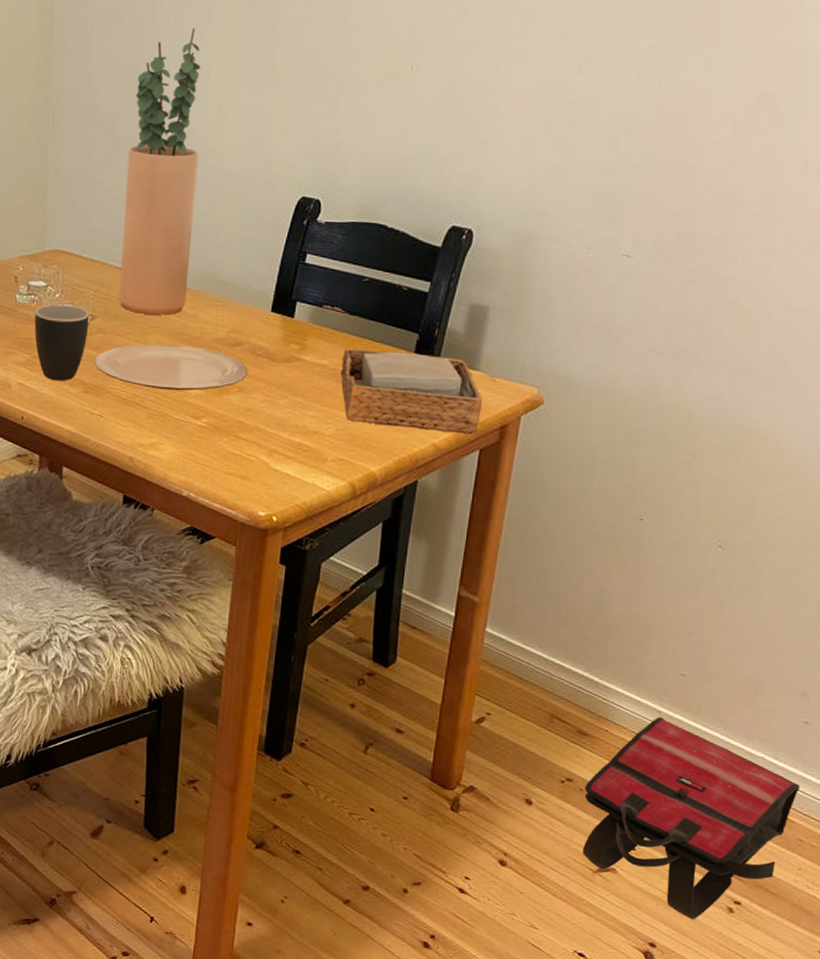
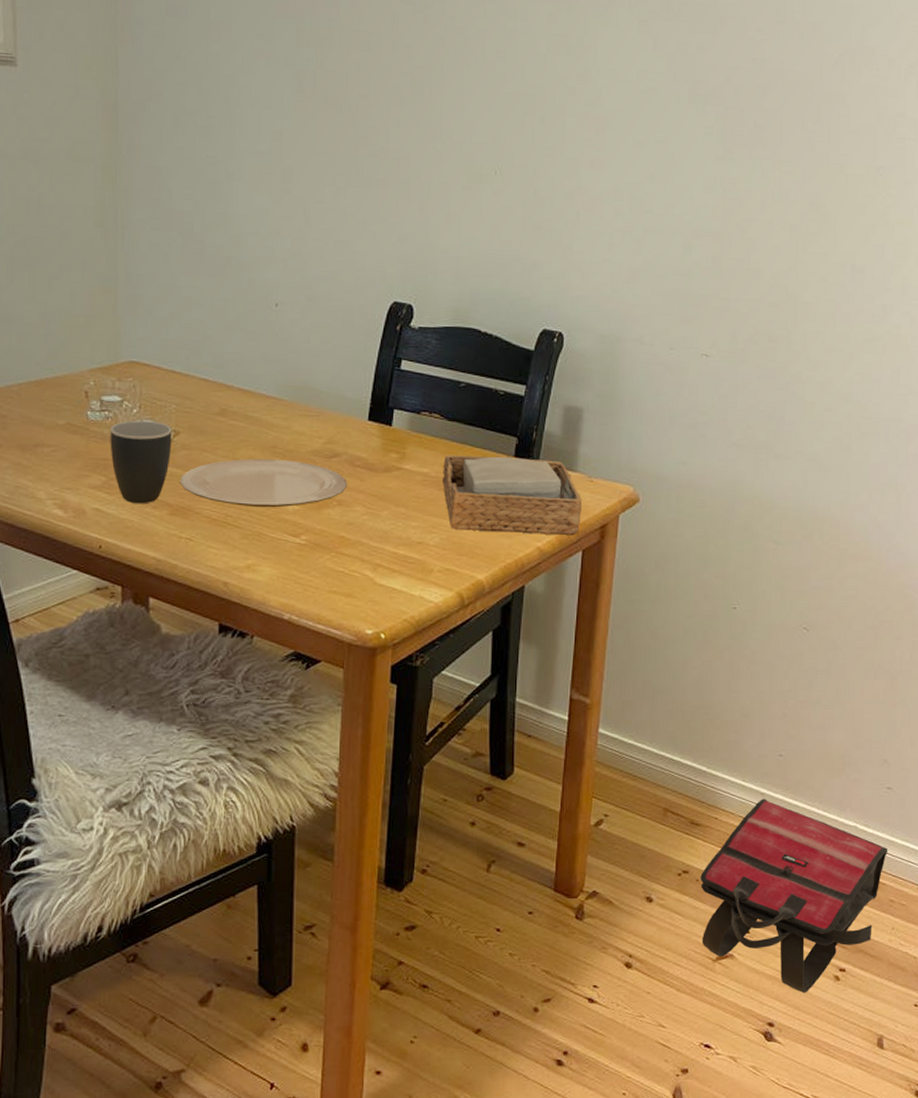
vase: present [119,28,201,315] -> none [204,128,284,428]

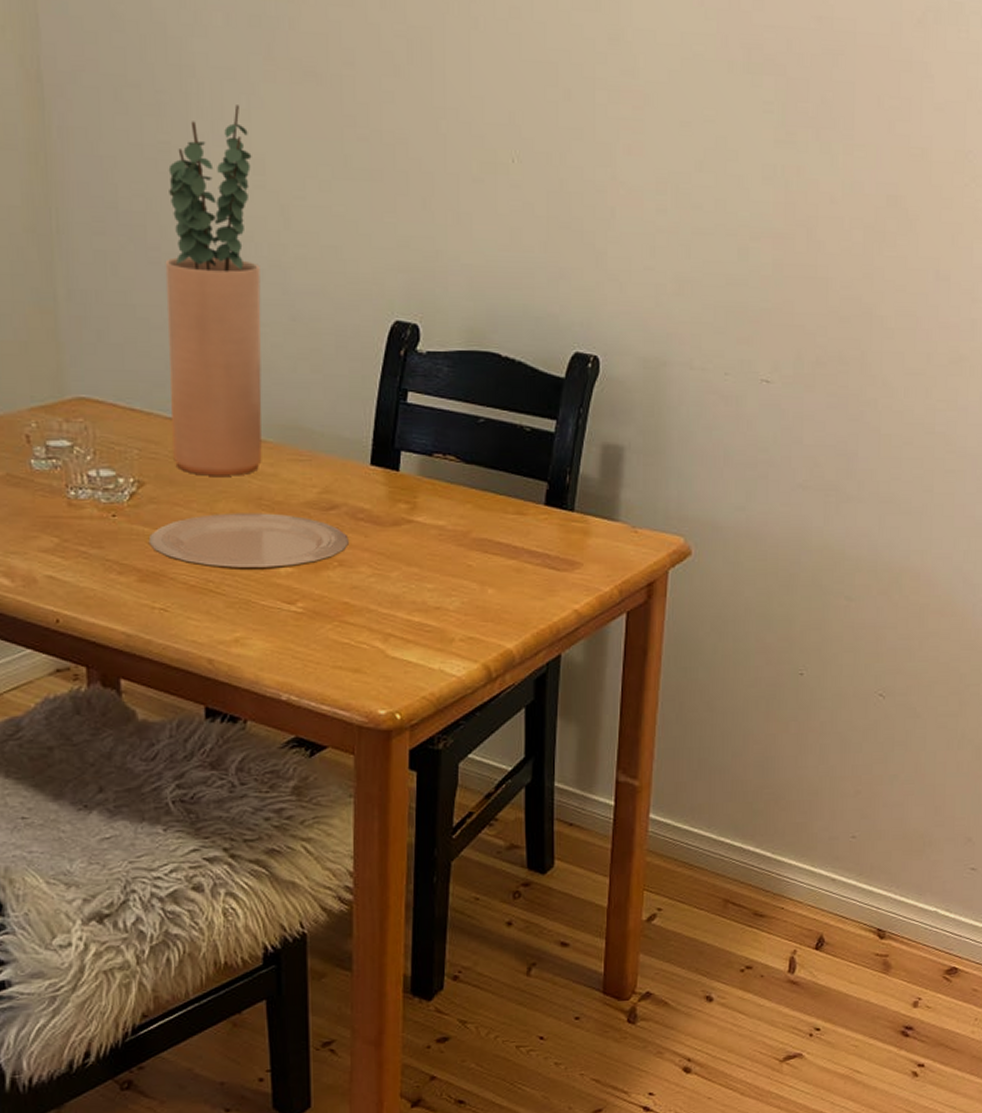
mug: present [110,421,172,504] -> none [60,470,137,570]
vase: none [204,128,284,428] -> present [165,105,262,476]
napkin holder: present [441,455,582,536] -> none [460,504,625,596]
backpack: present [700,798,888,994] -> none [765,885,972,1092]

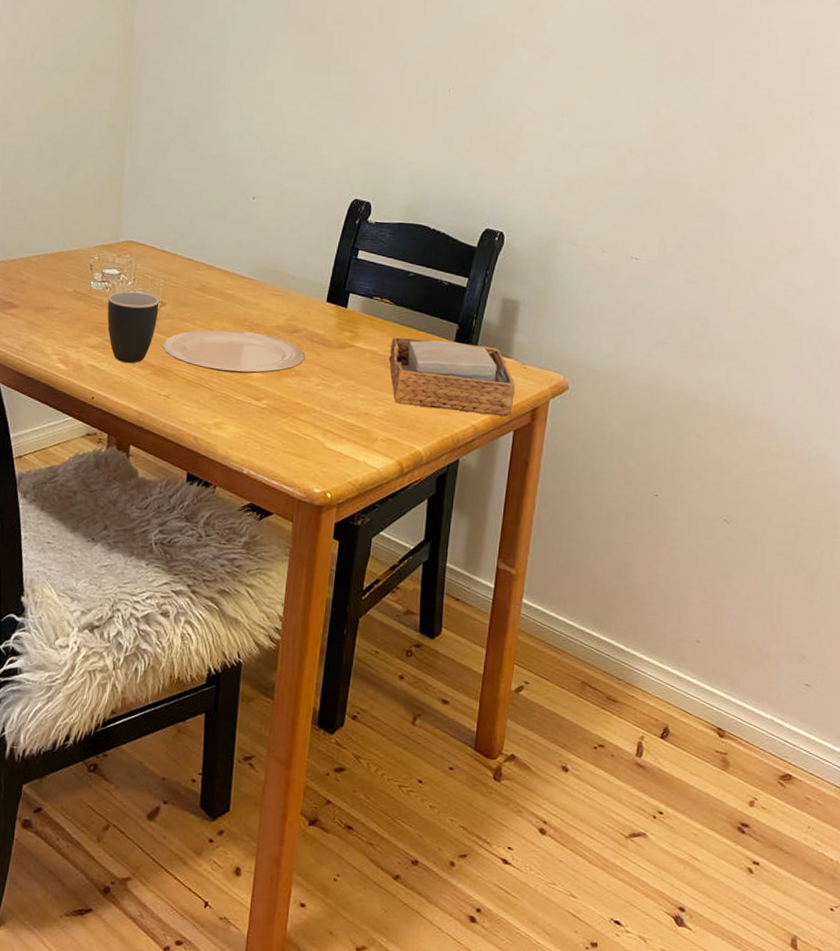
mug: none [60,470,137,570] -> present [107,291,160,364]
vase: present [165,105,262,476] -> none [187,48,266,303]
napkin holder: none [460,504,625,596] -> present [388,336,515,417]

